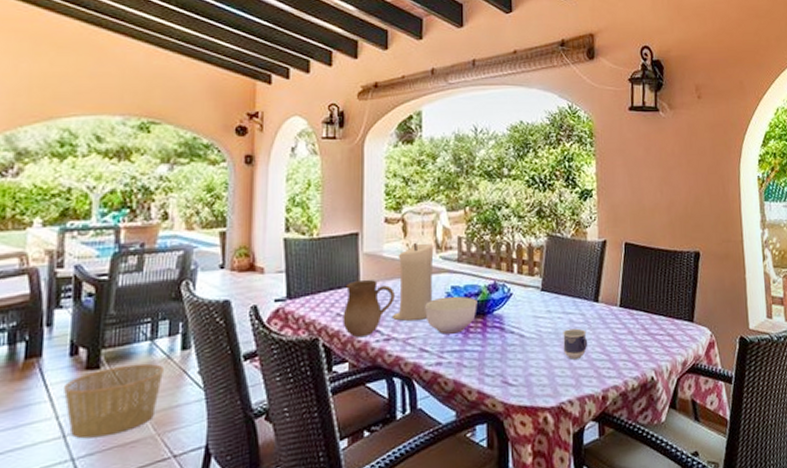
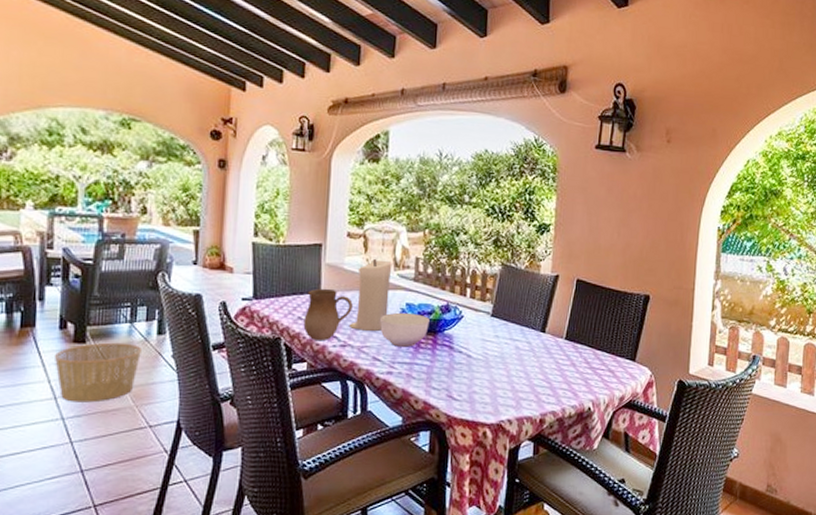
cup: present [563,328,588,360] -> none [507,354,532,383]

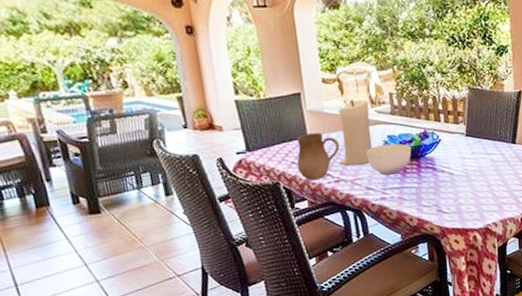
basket: present [53,342,141,403] -> none [74,207,155,266]

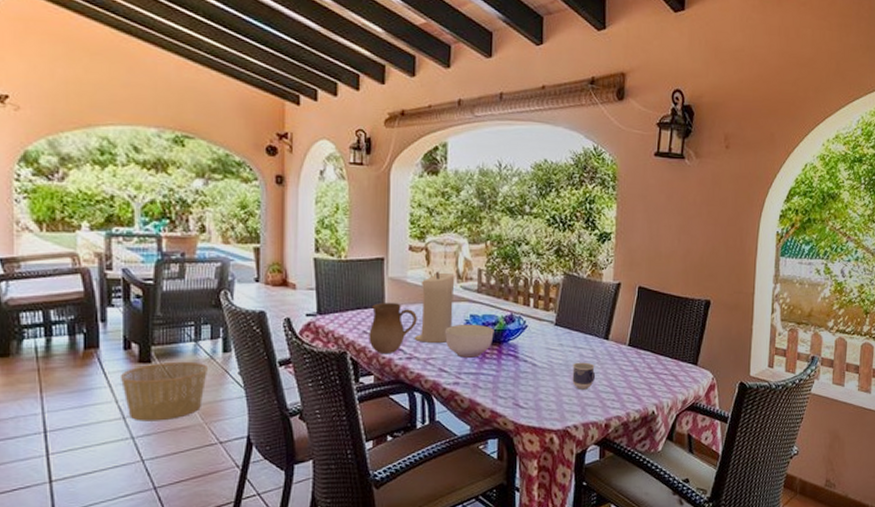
basket: none [74,207,155,266] -> present [119,361,207,421]
cup: none [486,166,508,191] -> present [572,362,596,390]

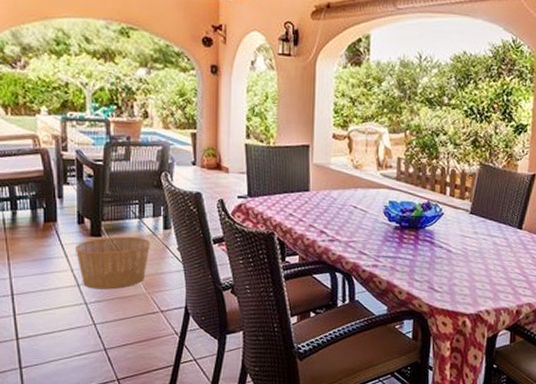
ceramic jug: present [369,302,417,353] -> none [294,187,339,235]
candle: present [414,272,455,344] -> none [336,159,376,228]
bowl: present [444,324,494,358] -> none [364,209,412,242]
cup: present [572,362,596,390] -> none [485,250,509,277]

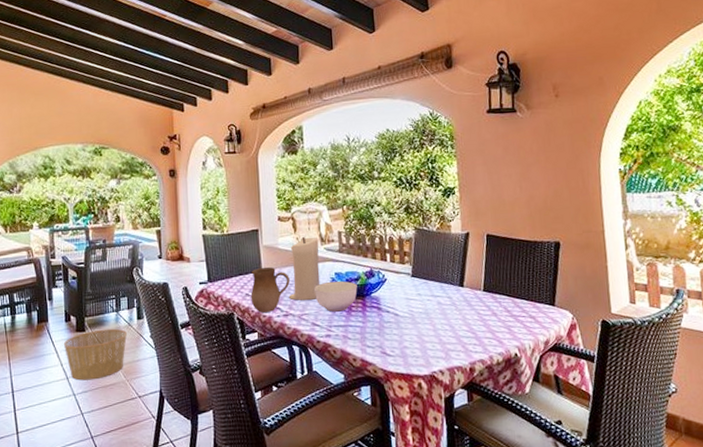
ceramic jug: none [294,187,339,235] -> present [250,266,290,313]
candle: none [336,159,376,228] -> present [288,237,320,301]
bowl: none [364,209,412,242] -> present [313,280,358,312]

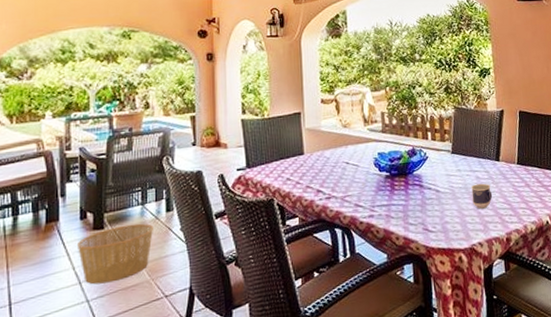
ceramic jug: present [250,266,290,313] -> none [292,149,333,197]
candle: present [288,237,320,301] -> none [331,118,363,183]
bowl: present [313,280,358,312] -> none [356,160,400,192]
cup: none [432,309,456,336] -> present [471,183,493,209]

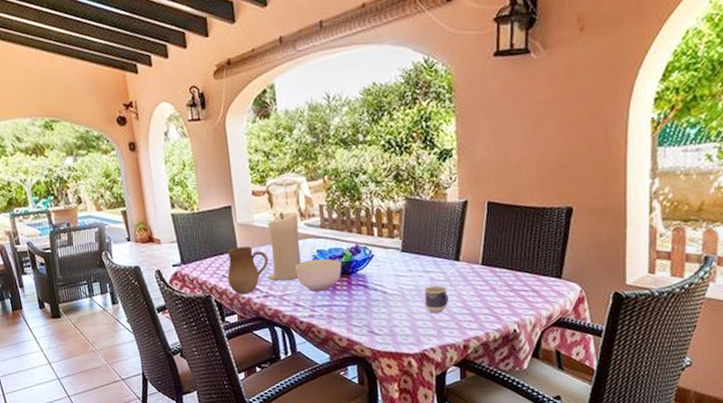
basket: present [76,223,153,285] -> none [41,314,104,365]
ceramic jug: none [292,149,333,197] -> present [226,246,269,294]
candle: none [331,118,363,183] -> present [267,212,301,281]
bowl: none [356,160,400,192] -> present [294,258,342,292]

